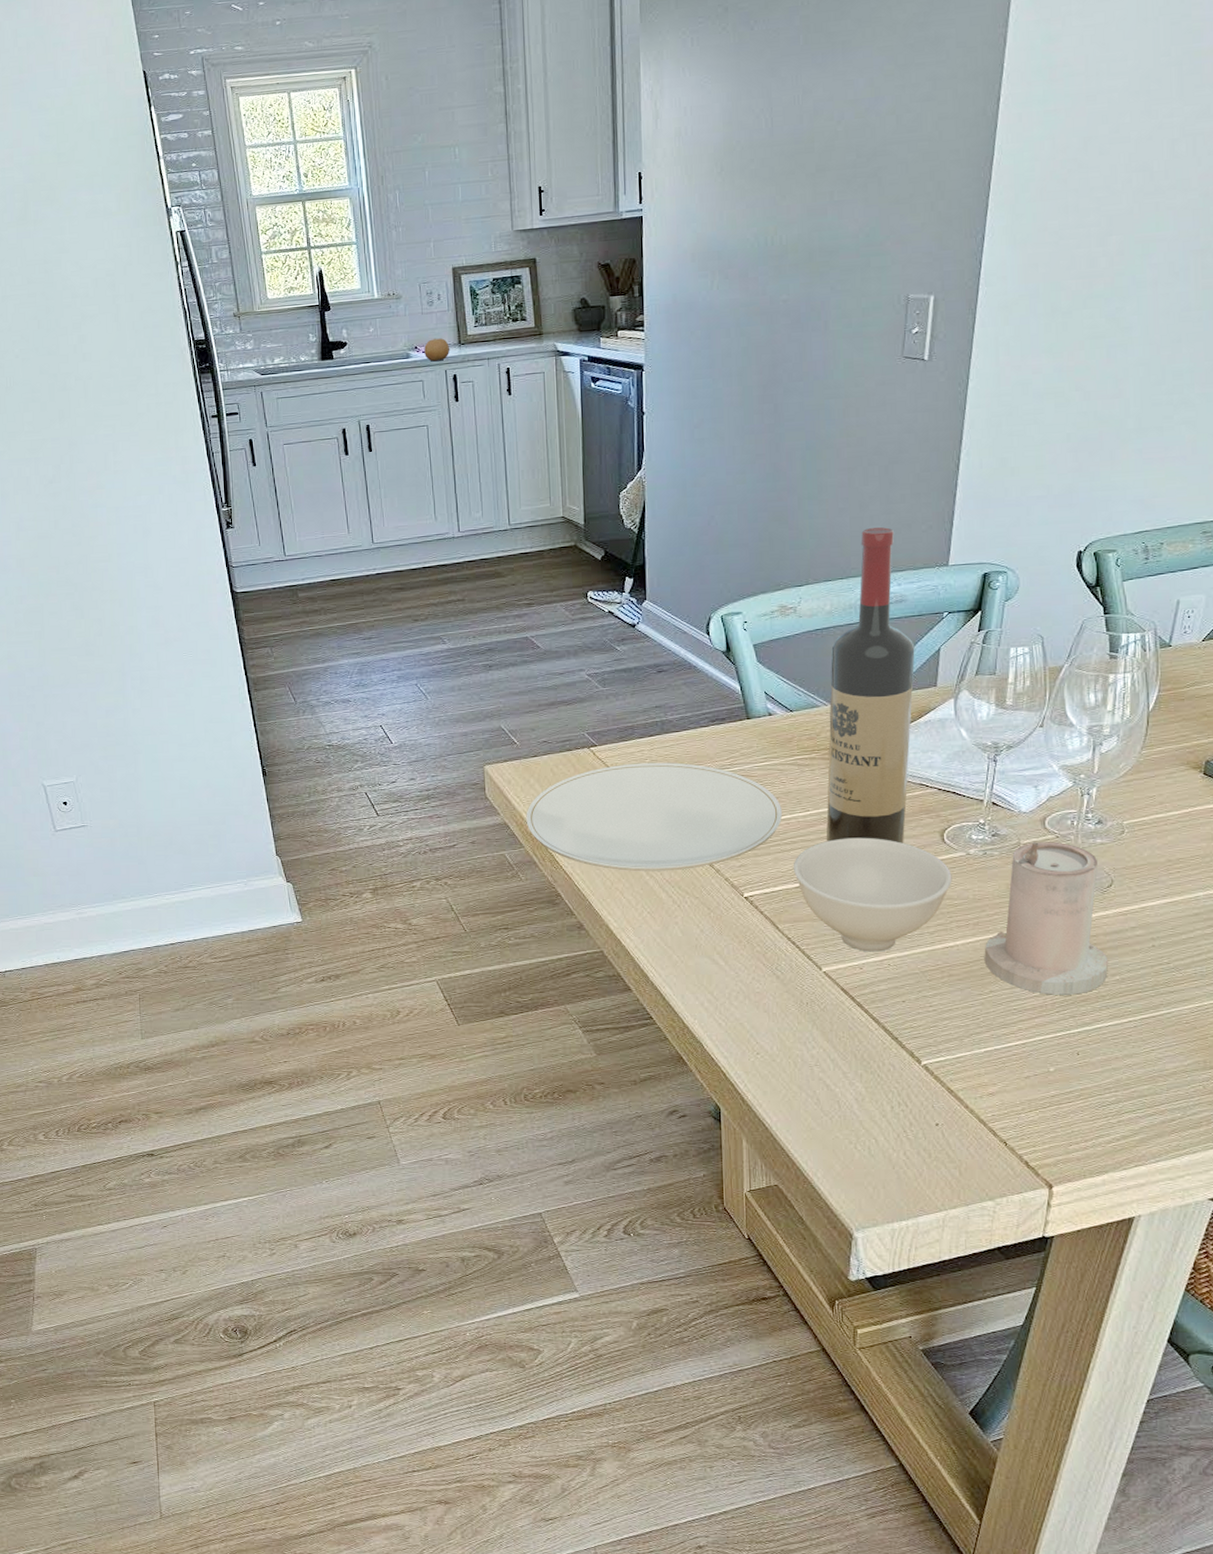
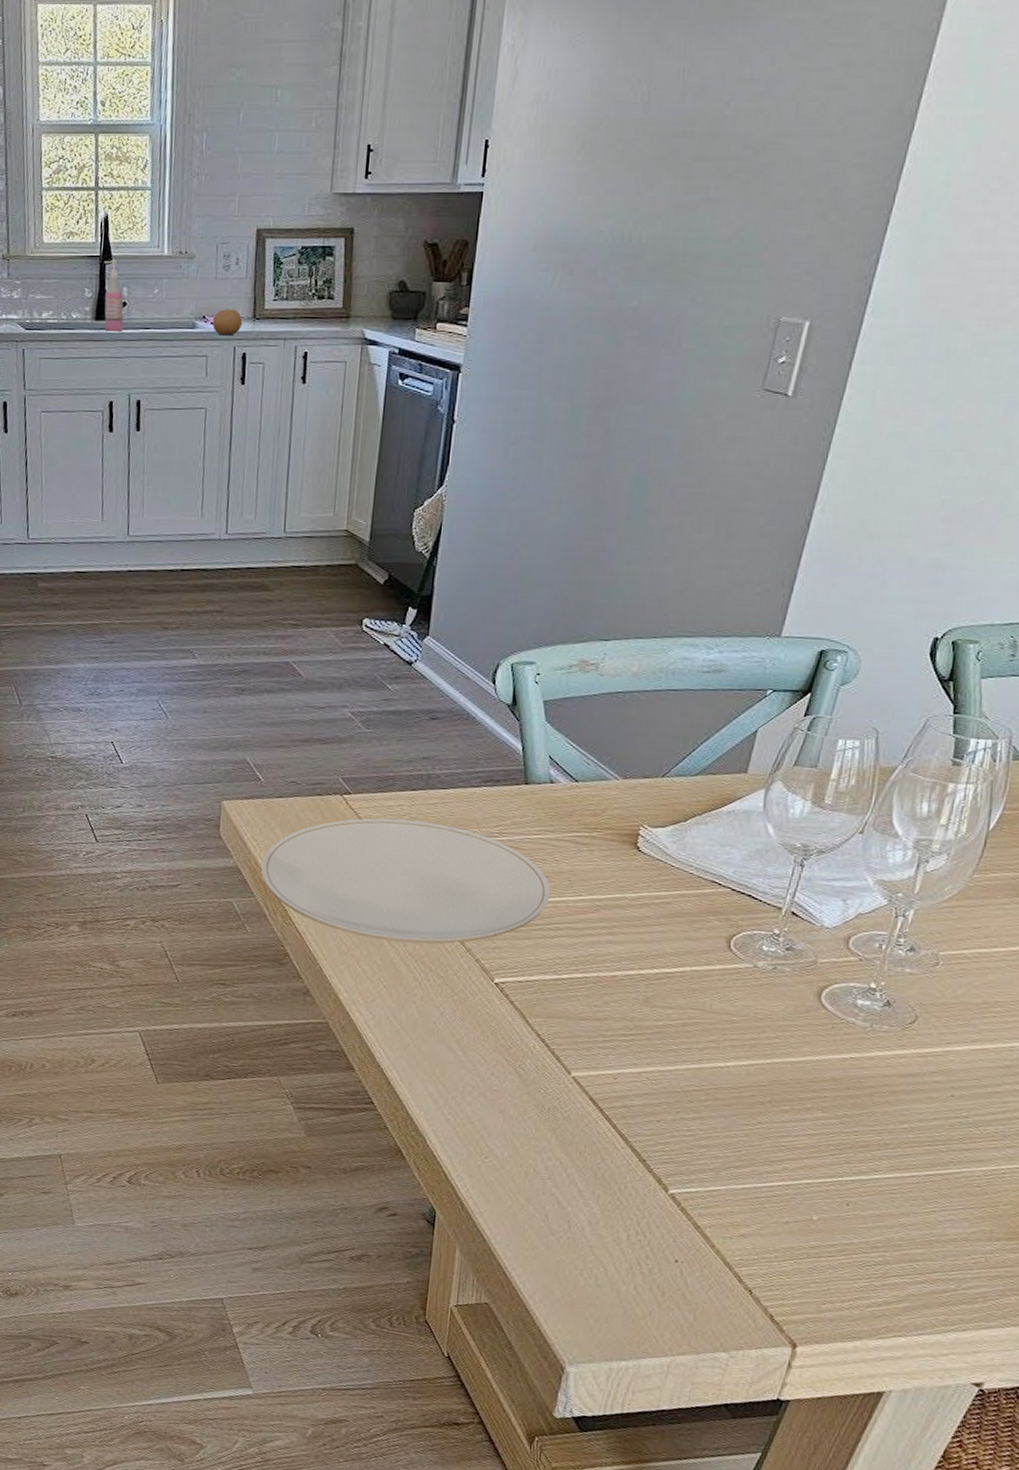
soap dispenser: none [323,307,347,370] -> present [104,260,124,333]
bowl: present [794,837,952,952] -> none [554,931,734,1063]
wine bottle: present [826,527,915,844] -> none [595,583,729,945]
candle: present [984,841,1109,995] -> none [756,962,903,1139]

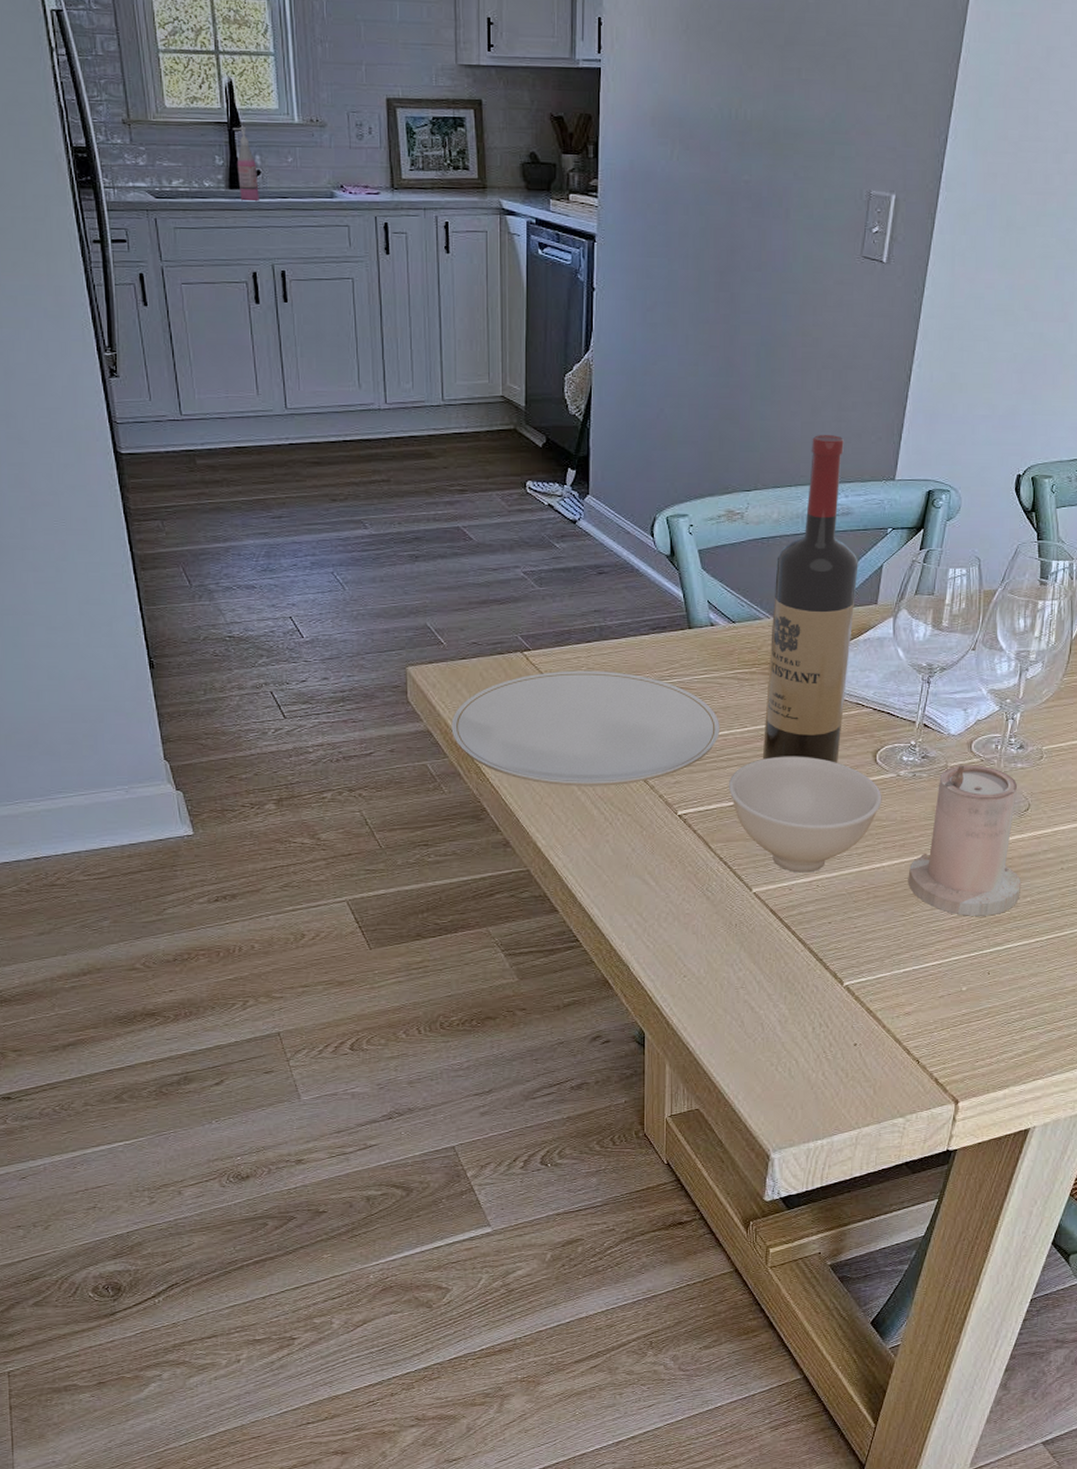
fruit: present [213,309,243,336] -> none [351,179,382,205]
bowl: none [554,931,734,1063] -> present [729,756,882,873]
wine bottle: none [595,583,729,945] -> present [762,435,858,763]
candle: none [756,962,903,1139] -> present [908,765,1022,916]

